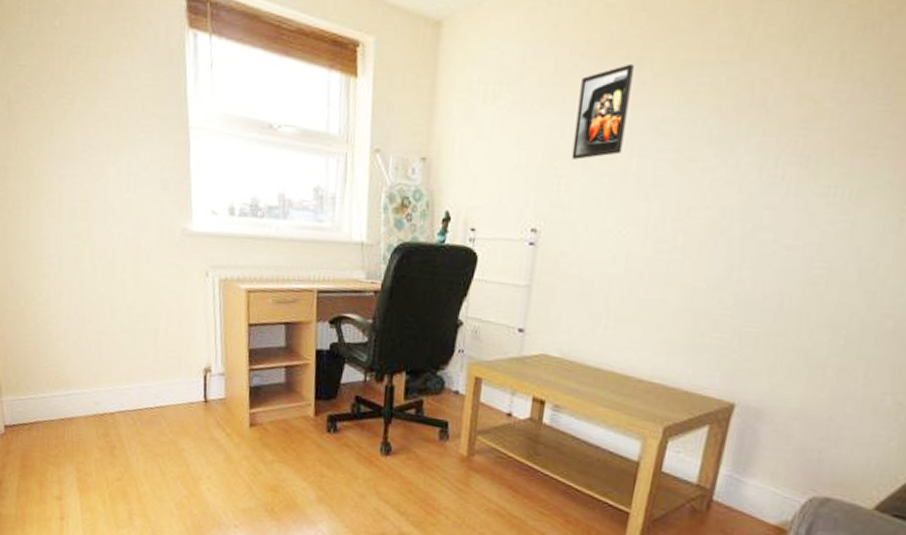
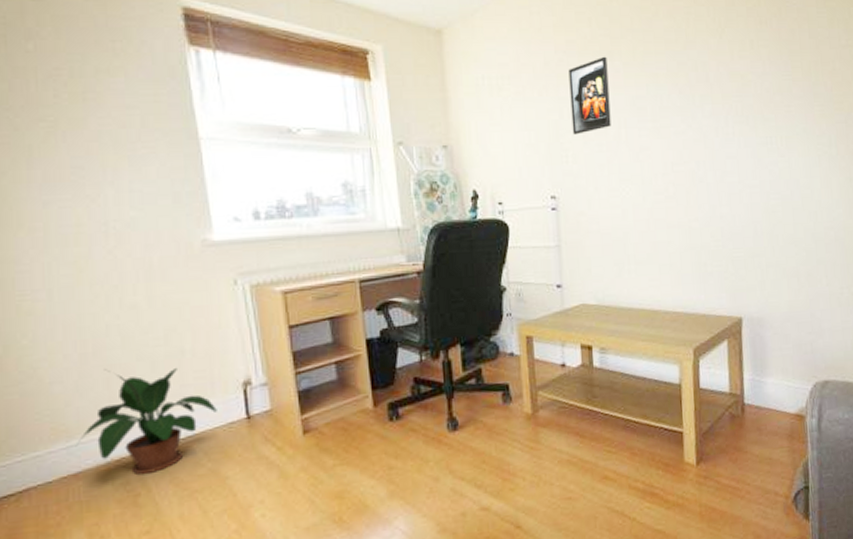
potted plant: none [74,334,181,432] -> present [79,368,217,476]

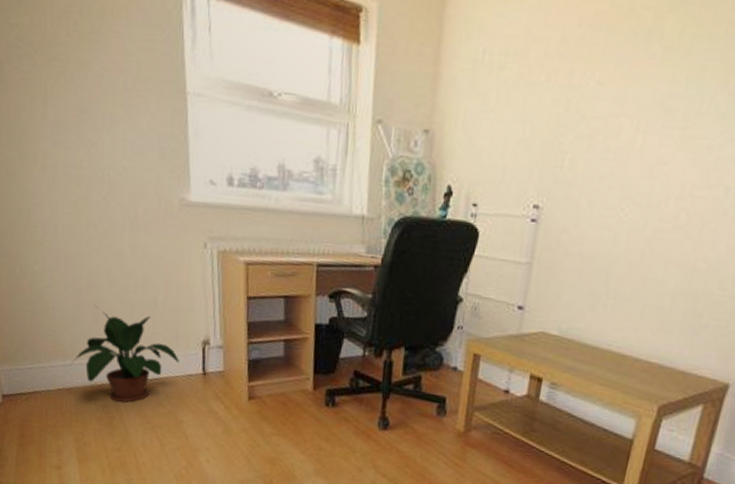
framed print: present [568,56,611,135] -> none [576,36,643,135]

